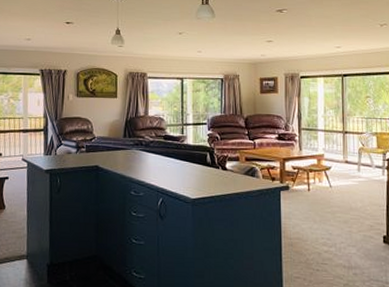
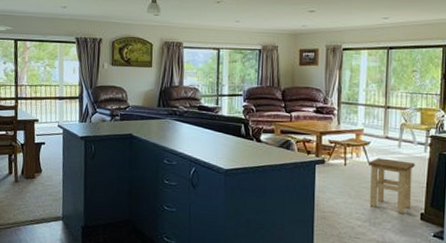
stool: none [331,182,375,237] -> present [369,158,415,213]

